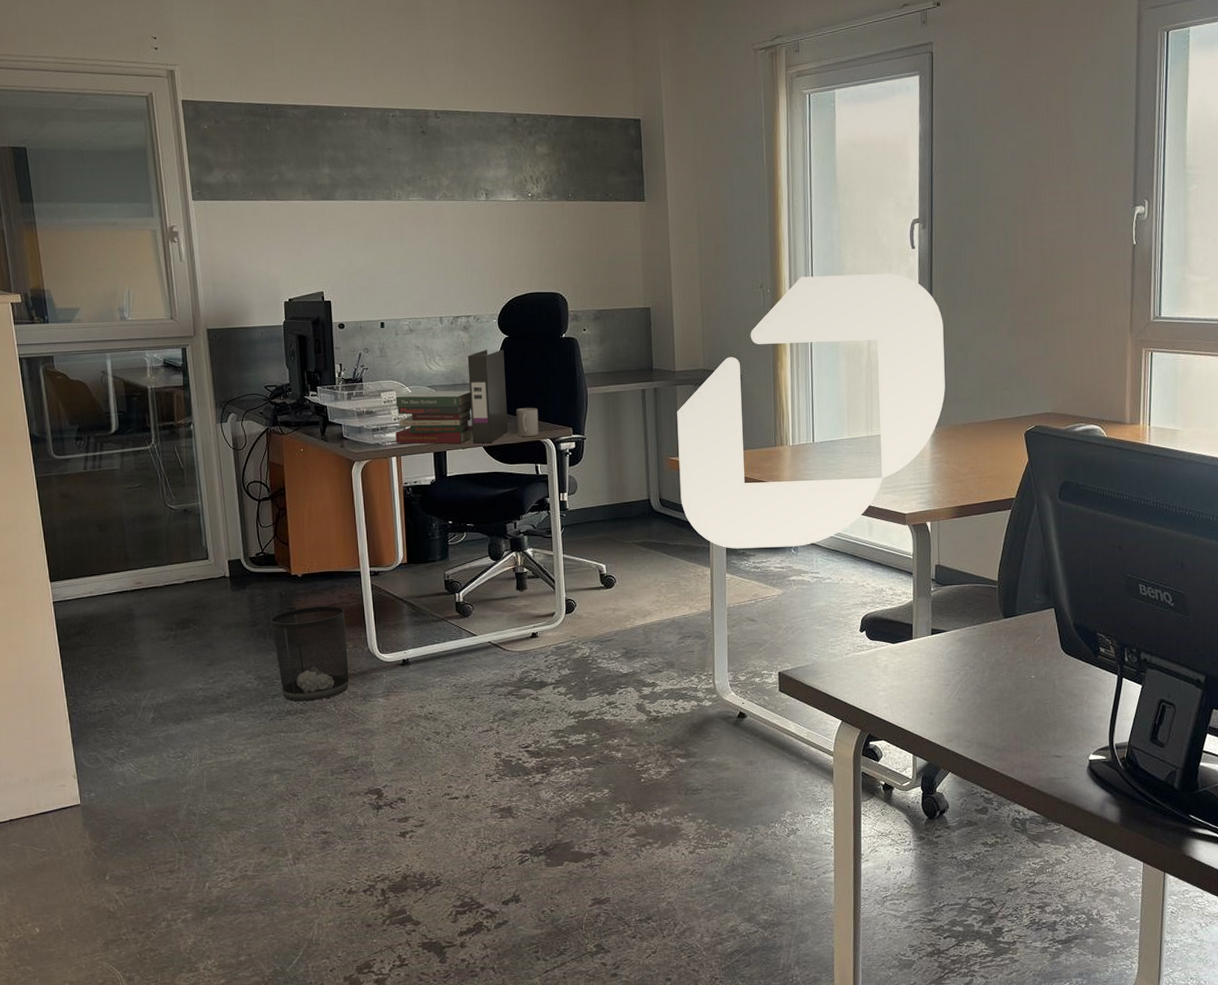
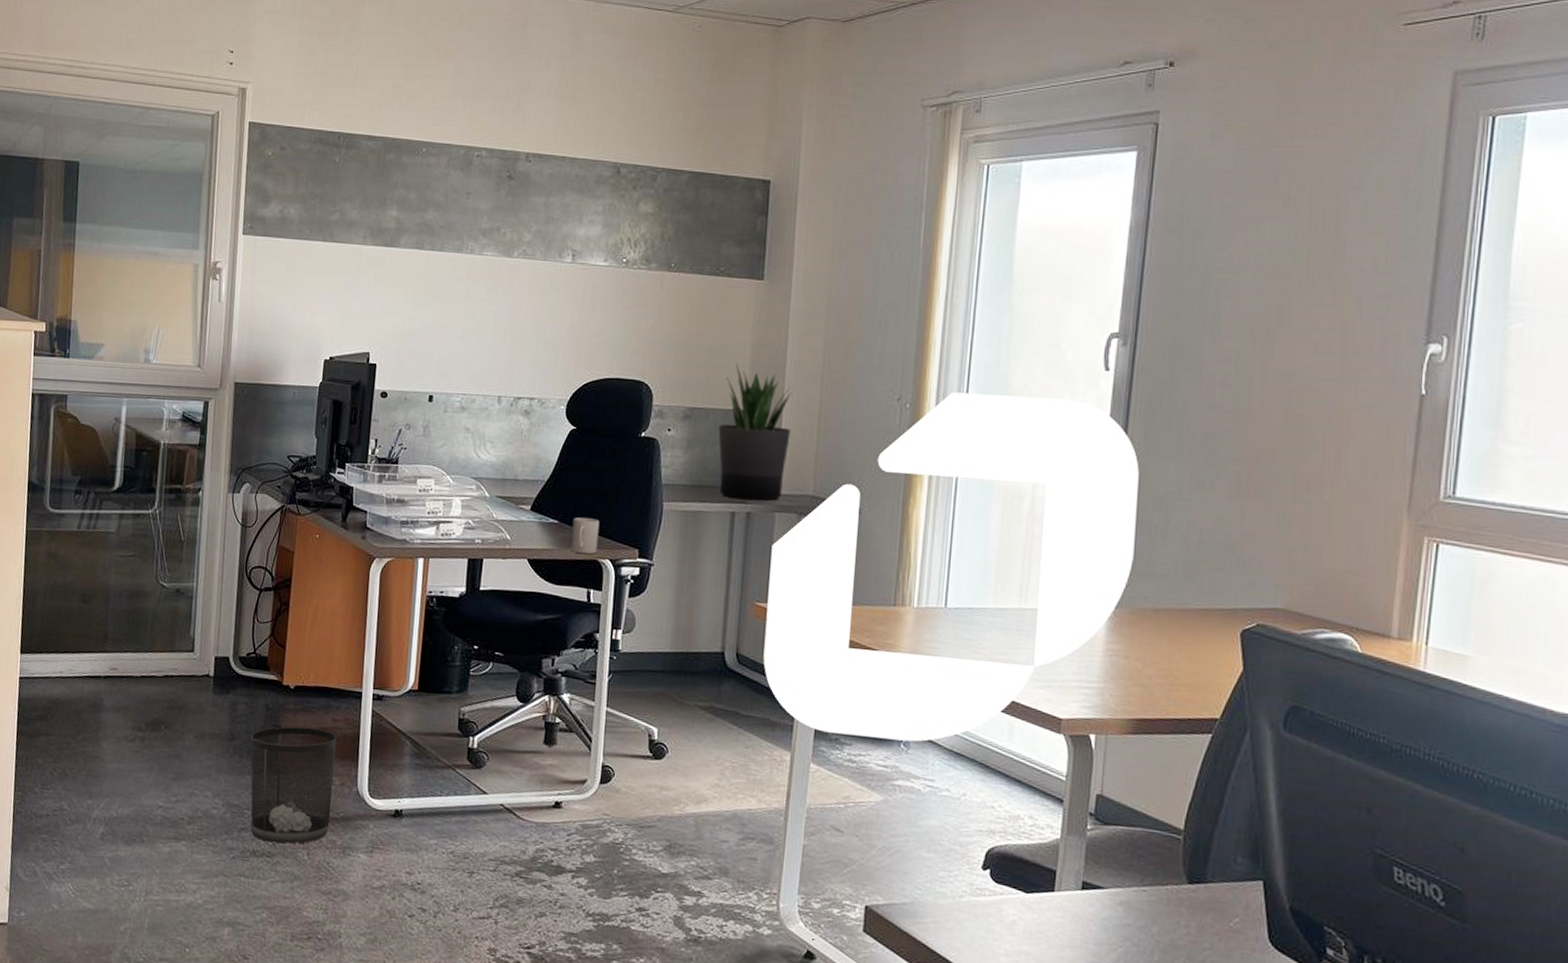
books: present [395,390,474,444] -> none [426,481,523,552]
binder: present [467,349,509,444] -> none [516,440,568,556]
planter: none [624,271,681,379] -> present [718,363,792,501]

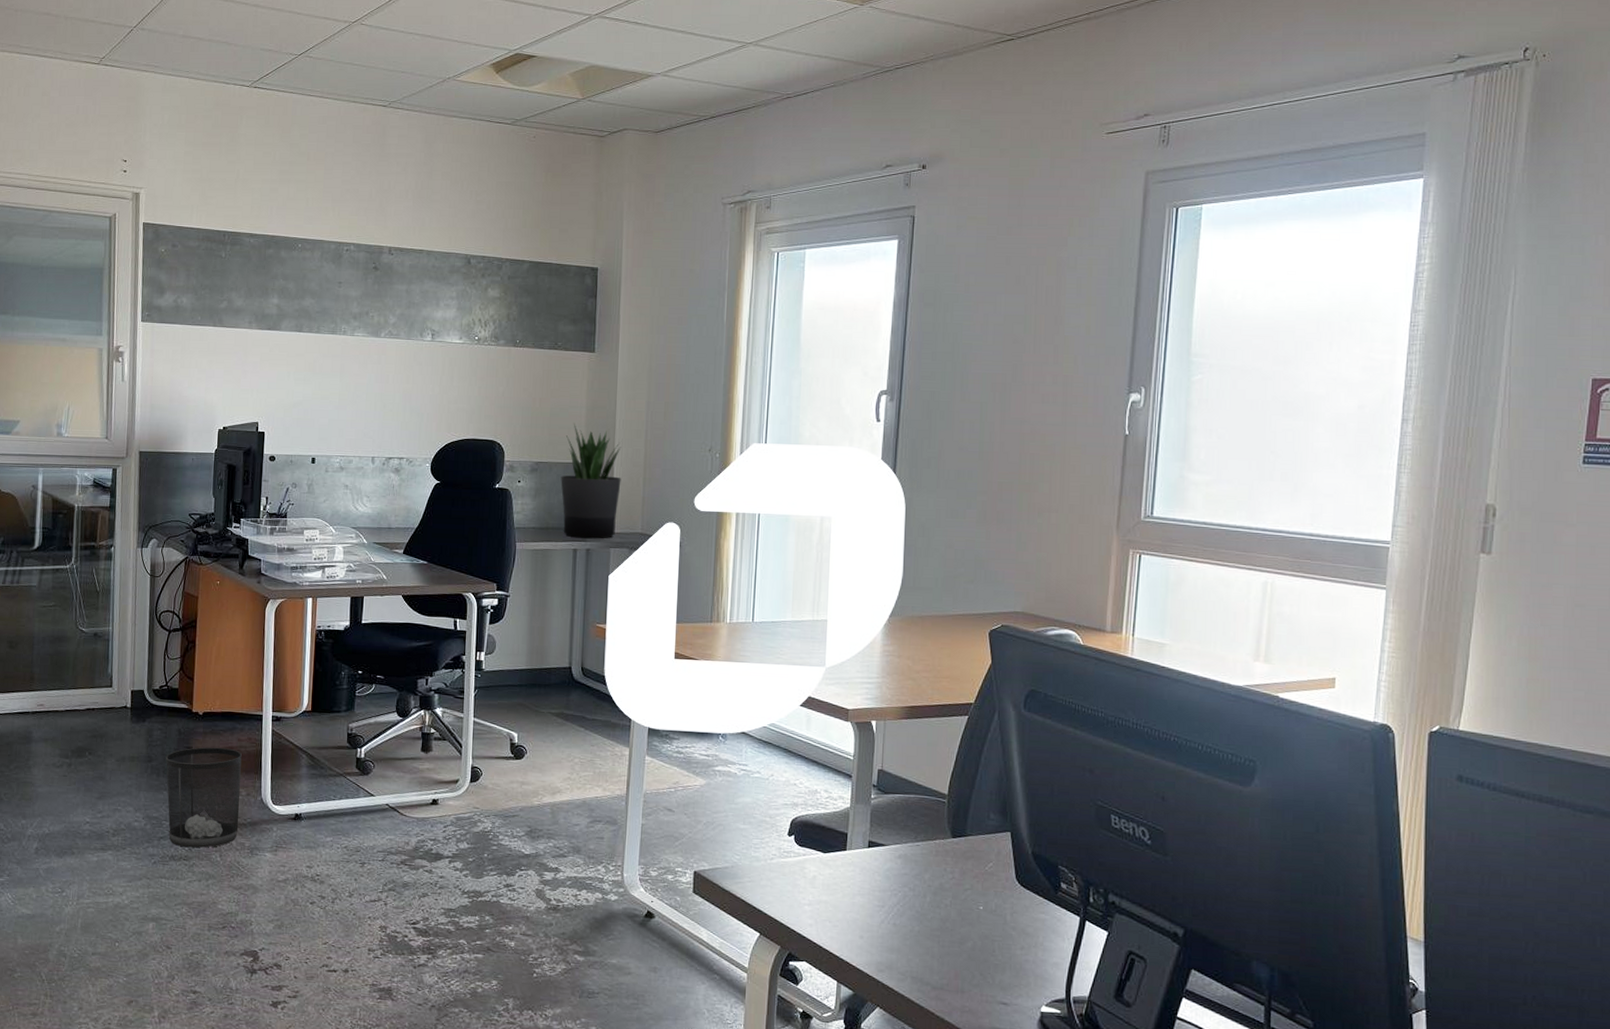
mug: present [570,517,600,554] -> none [438,558,463,589]

